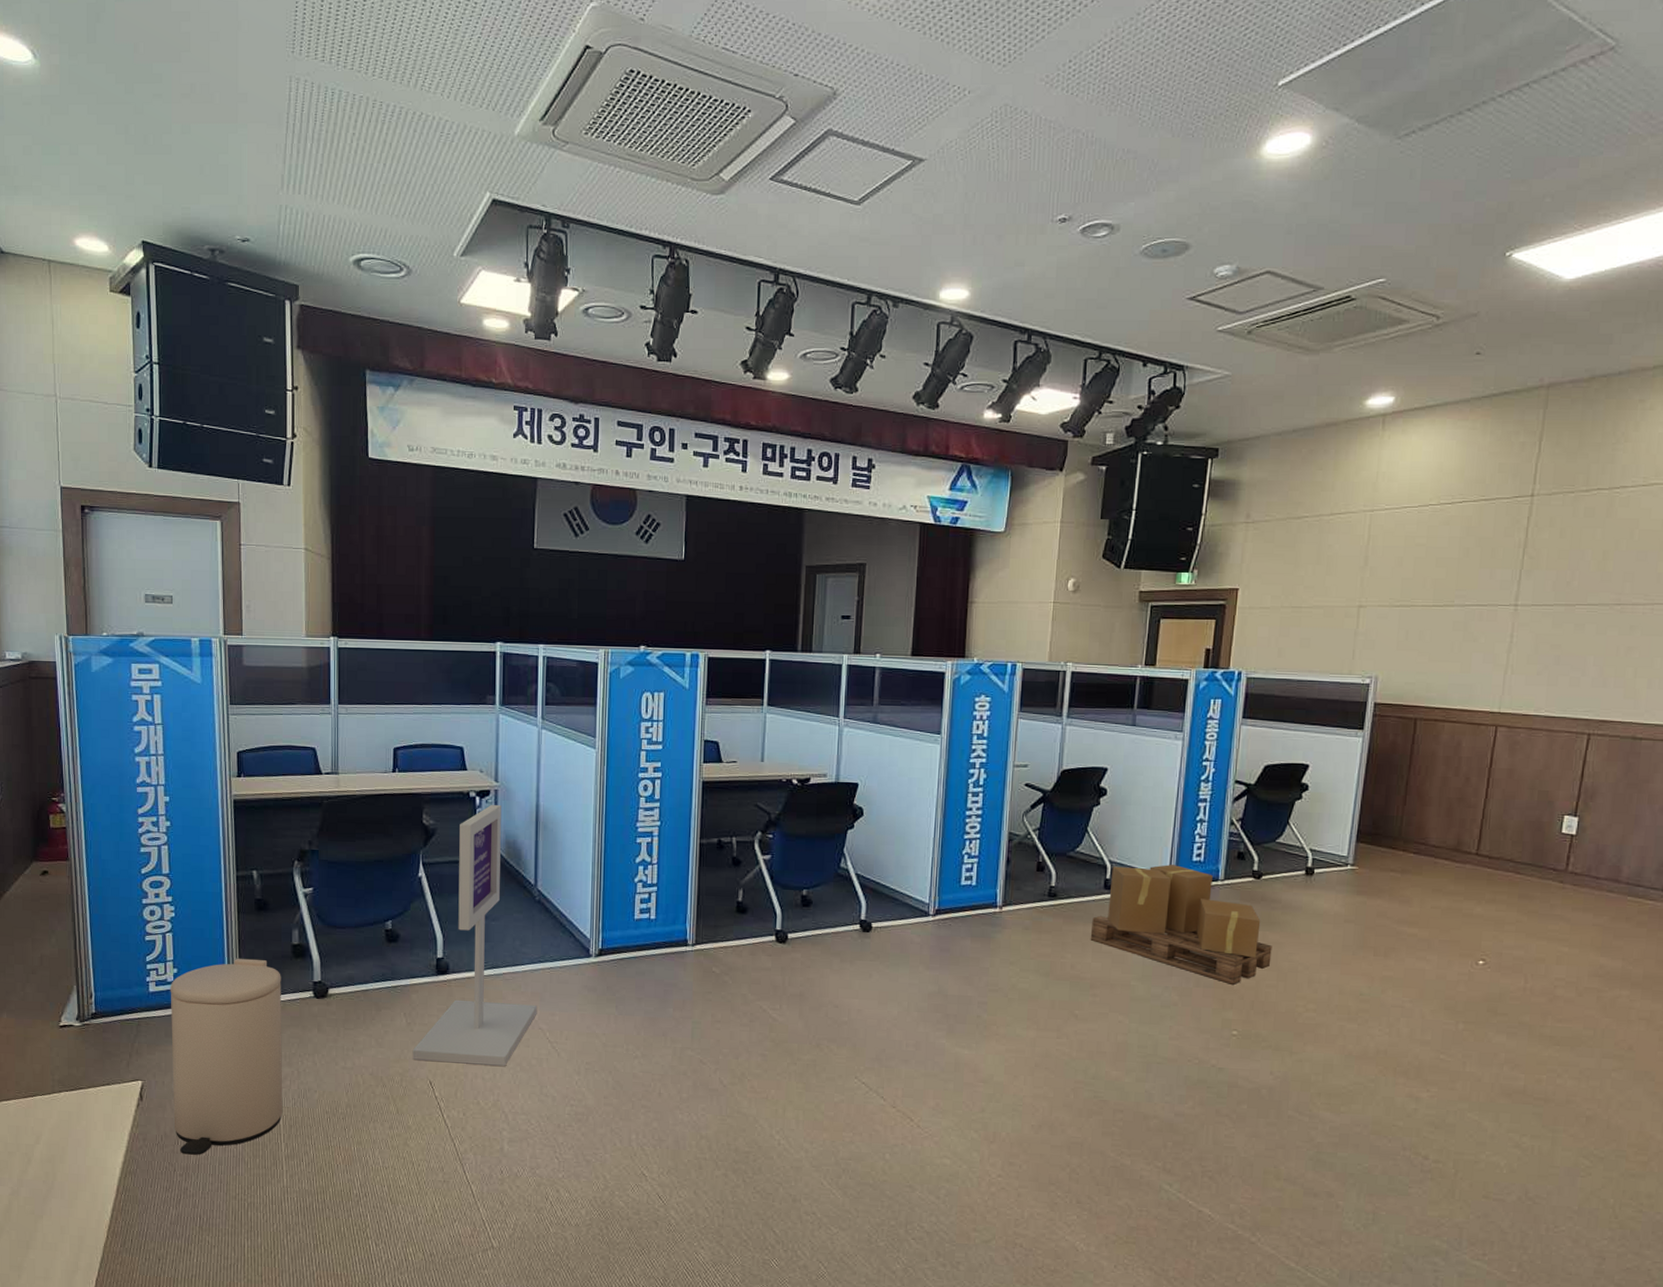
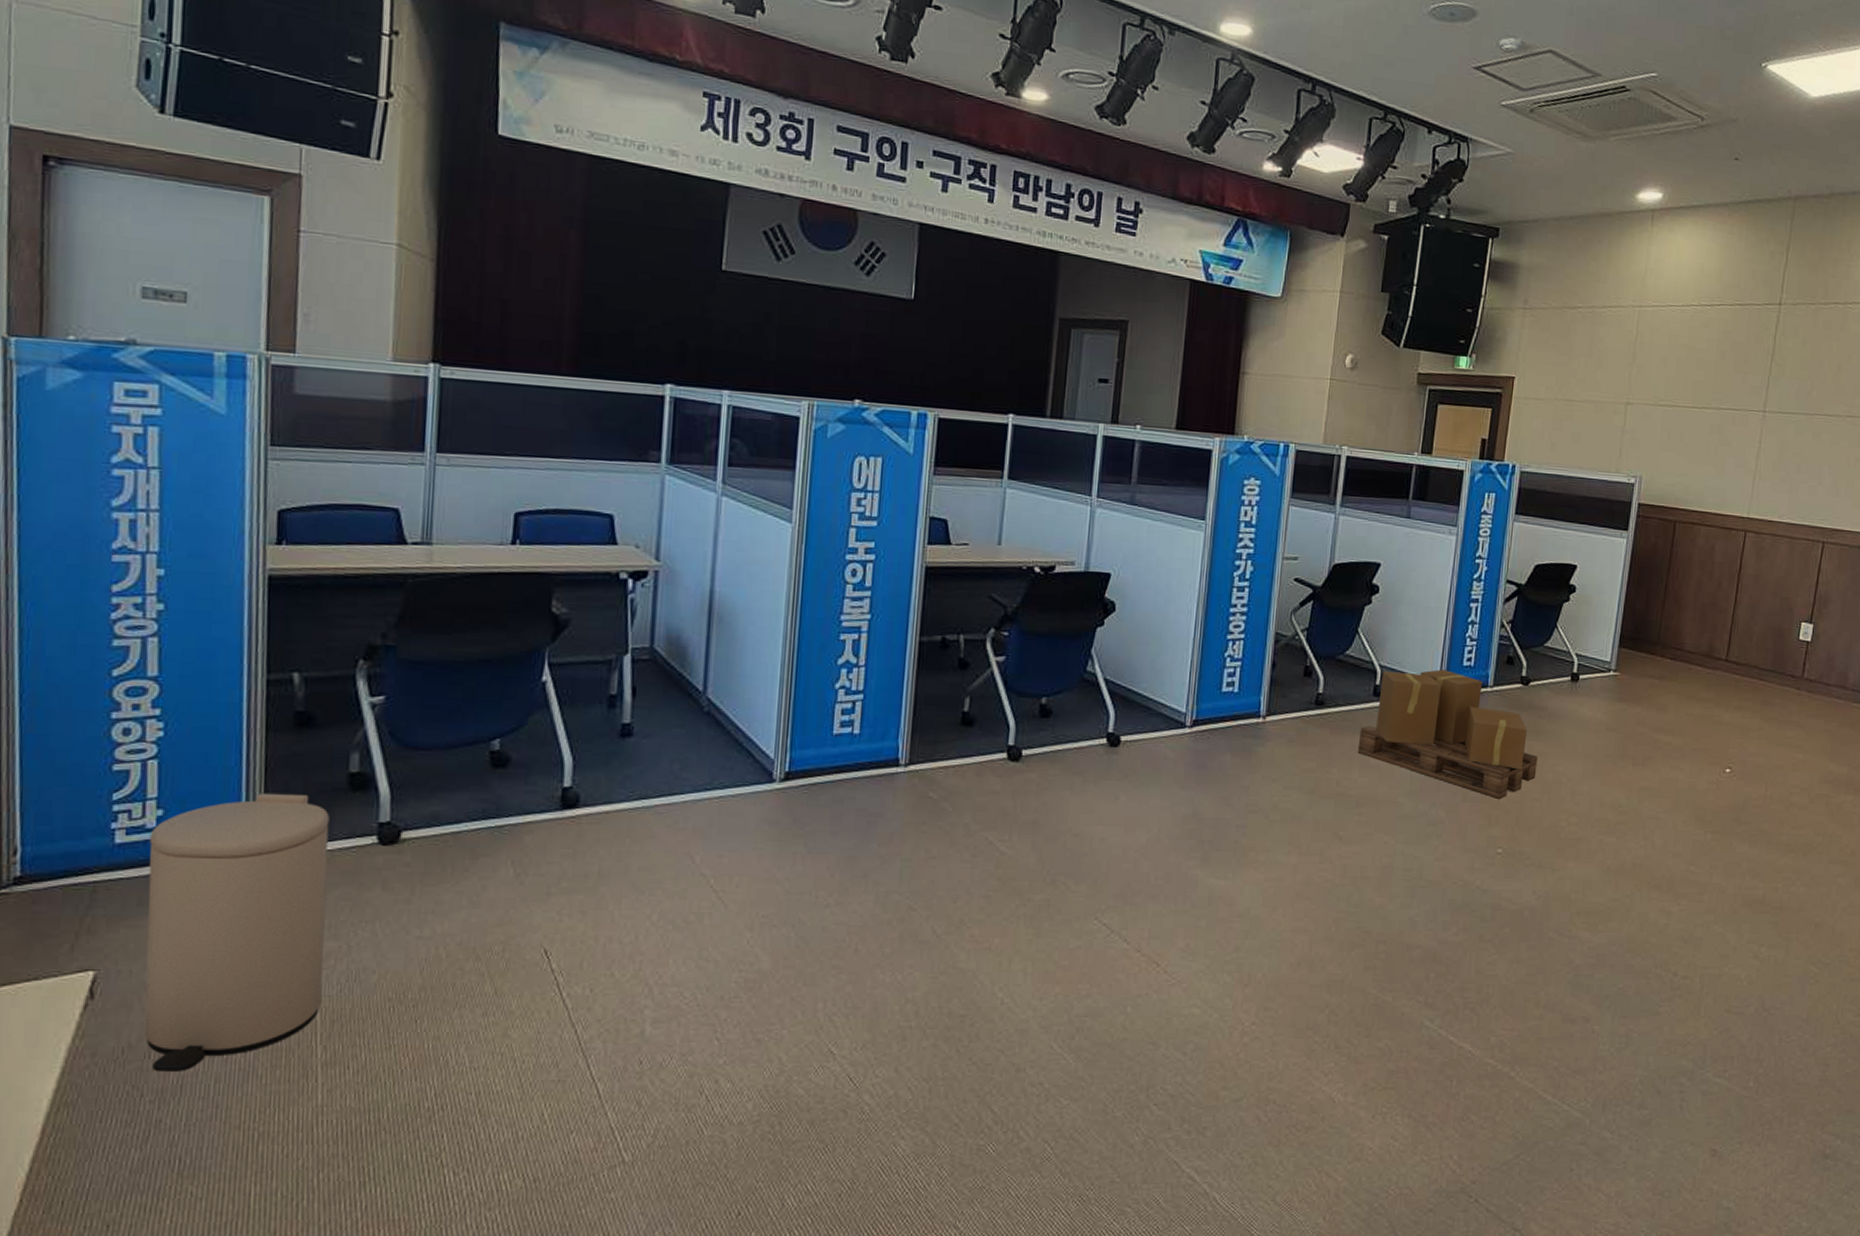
sign stand: present [412,804,537,1066] -> none [520,588,700,925]

